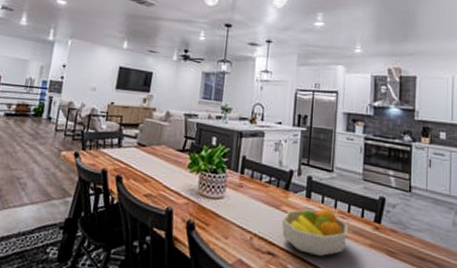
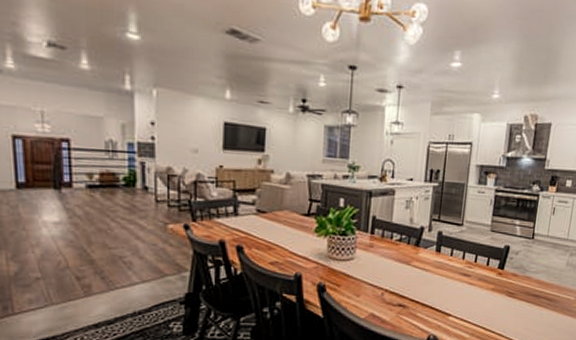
fruit bowl: present [281,208,348,257] -> none [412,260,474,304]

